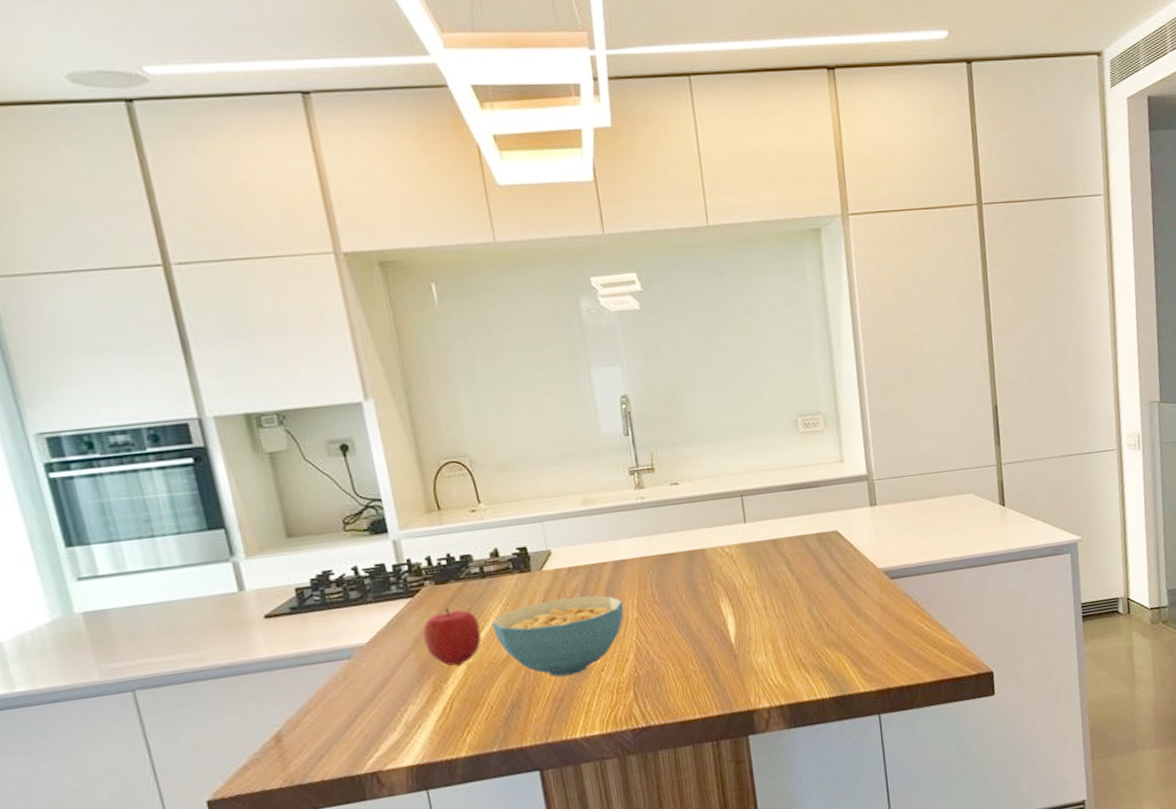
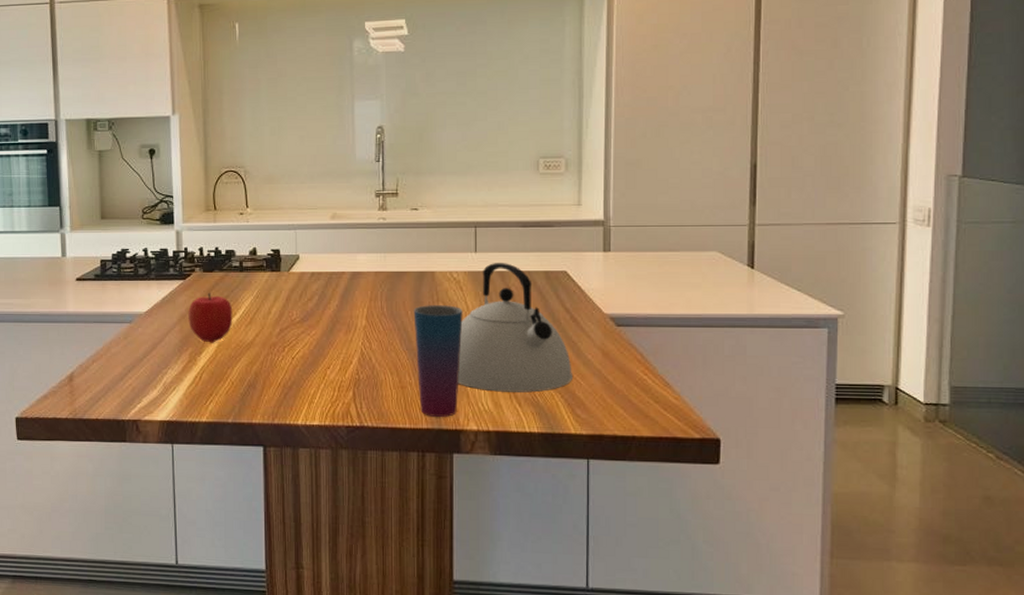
cereal bowl: present [491,595,624,677] -> none [242,298,355,367]
cup: none [687,582,747,702] -> present [413,305,463,417]
kettle: none [739,530,856,665] -> present [458,263,572,393]

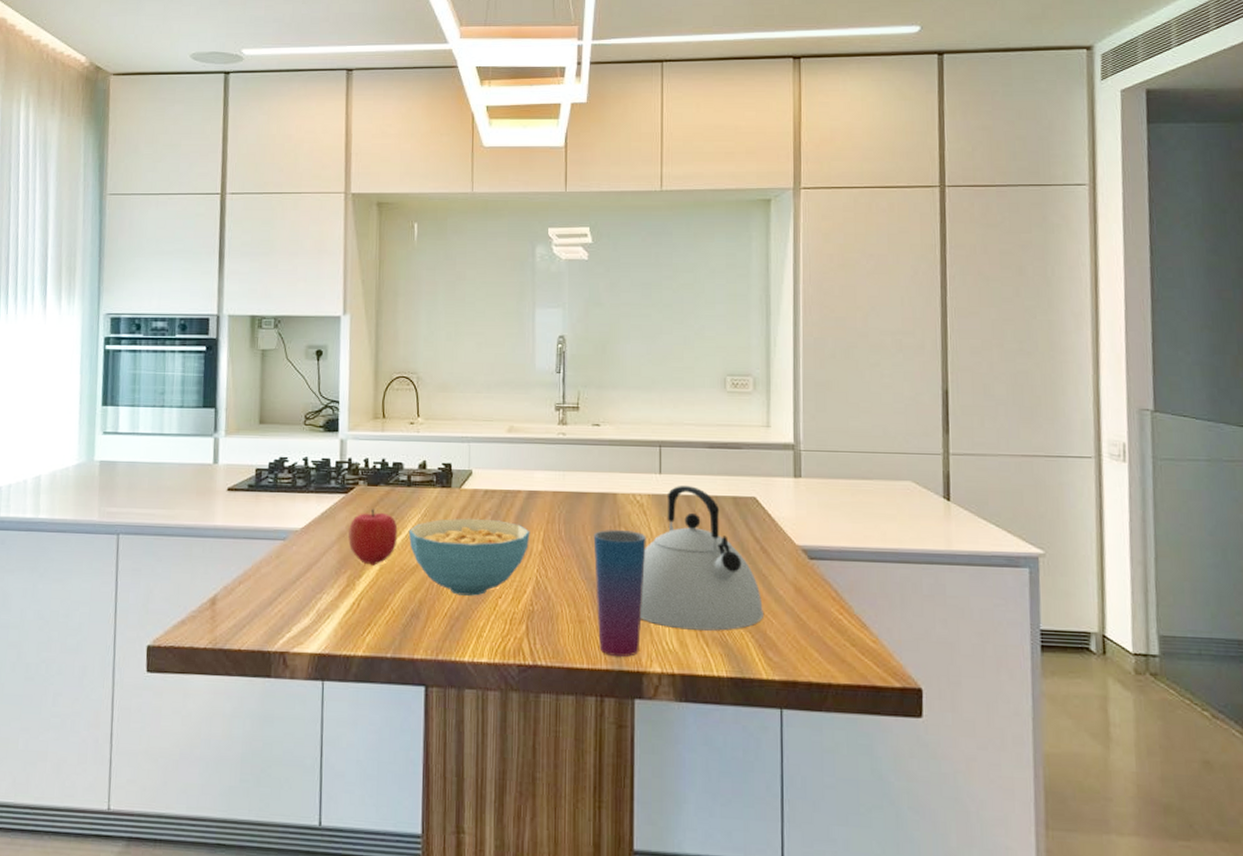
cereal bowl: none [242,298,355,367] -> present [408,518,530,596]

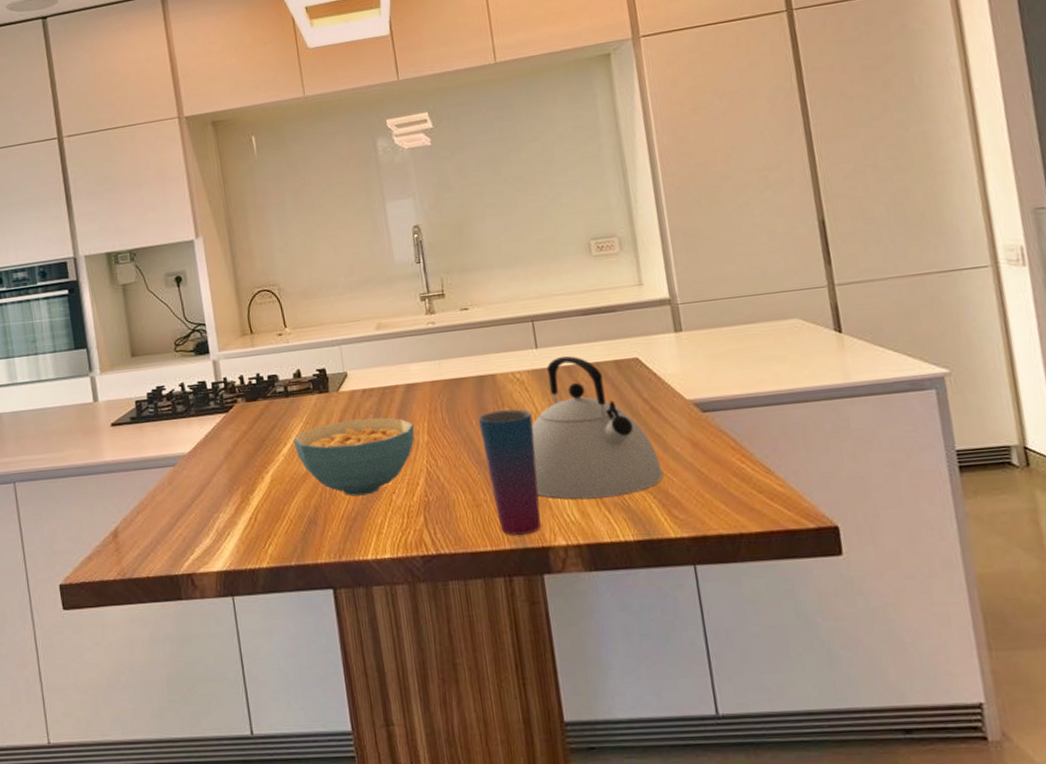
fruit: present [348,508,398,566] -> none [234,423,284,479]

